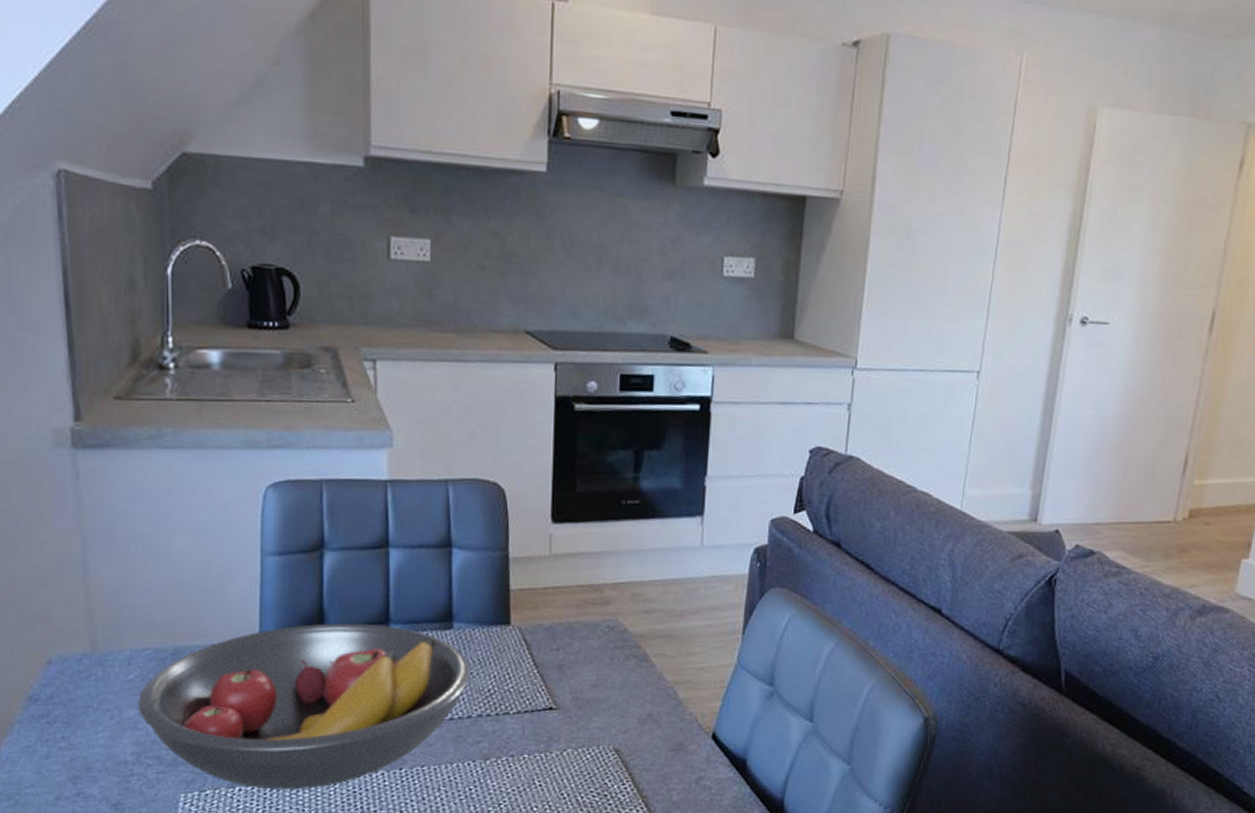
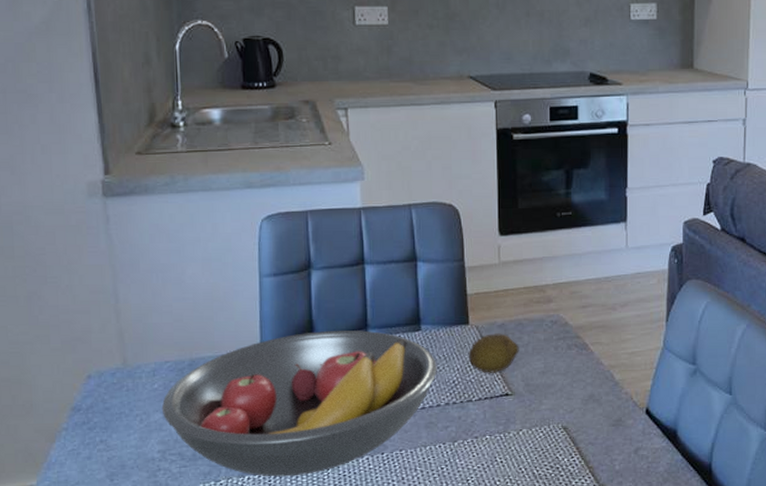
fruit: none [507,637,568,683] -> present [468,333,519,373]

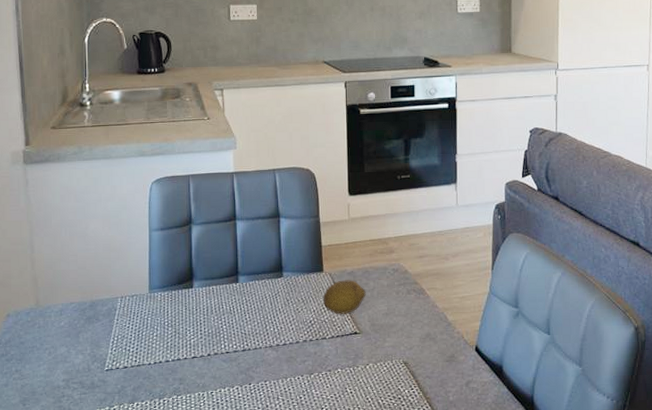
fruit bowl: present [161,330,437,477] -> none [66,277,297,404]

